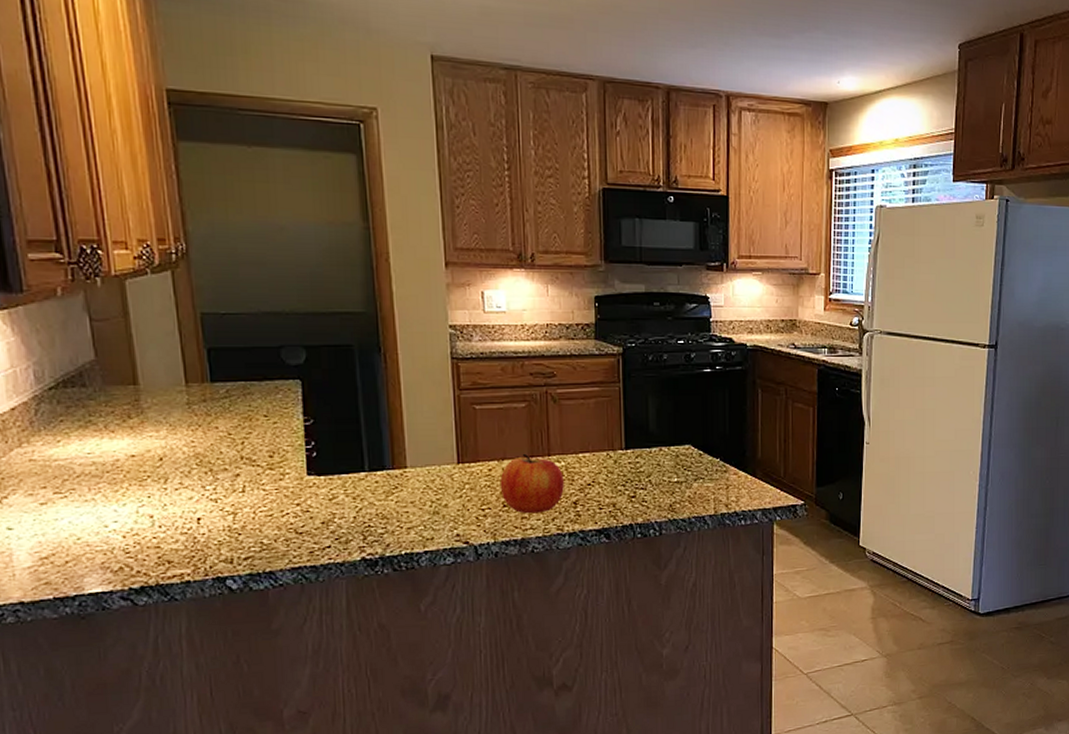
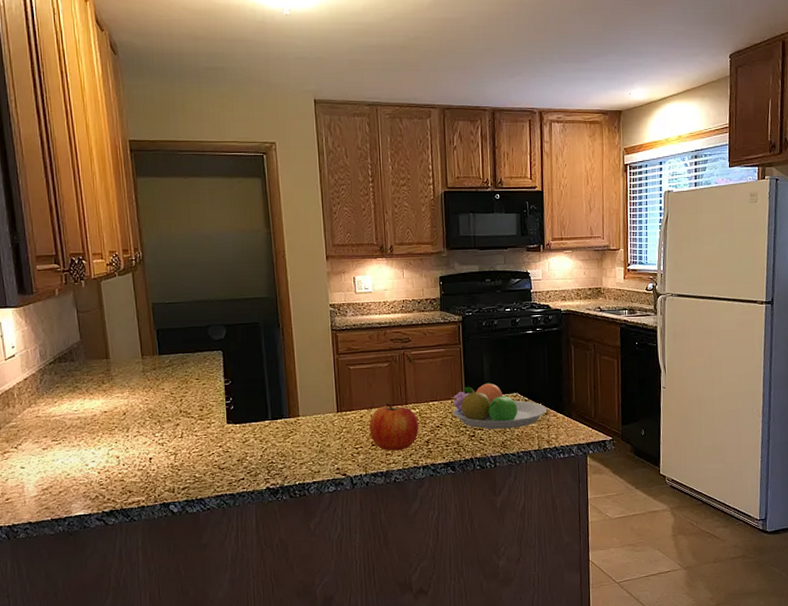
fruit bowl: none [608,431,727,489] -> present [452,382,547,430]

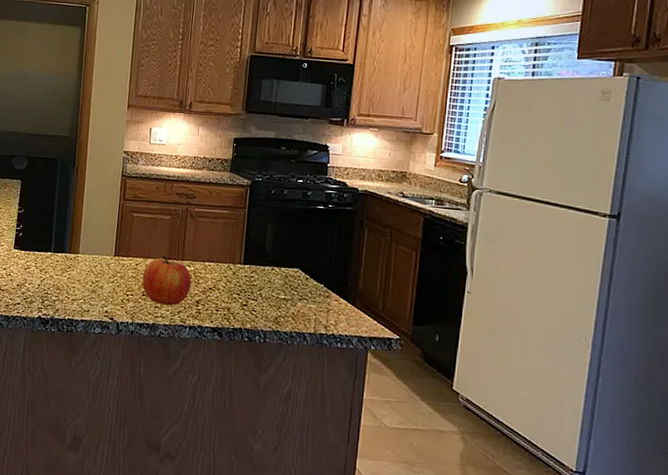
fruit bowl: present [452,382,547,430] -> none [227,252,329,306]

